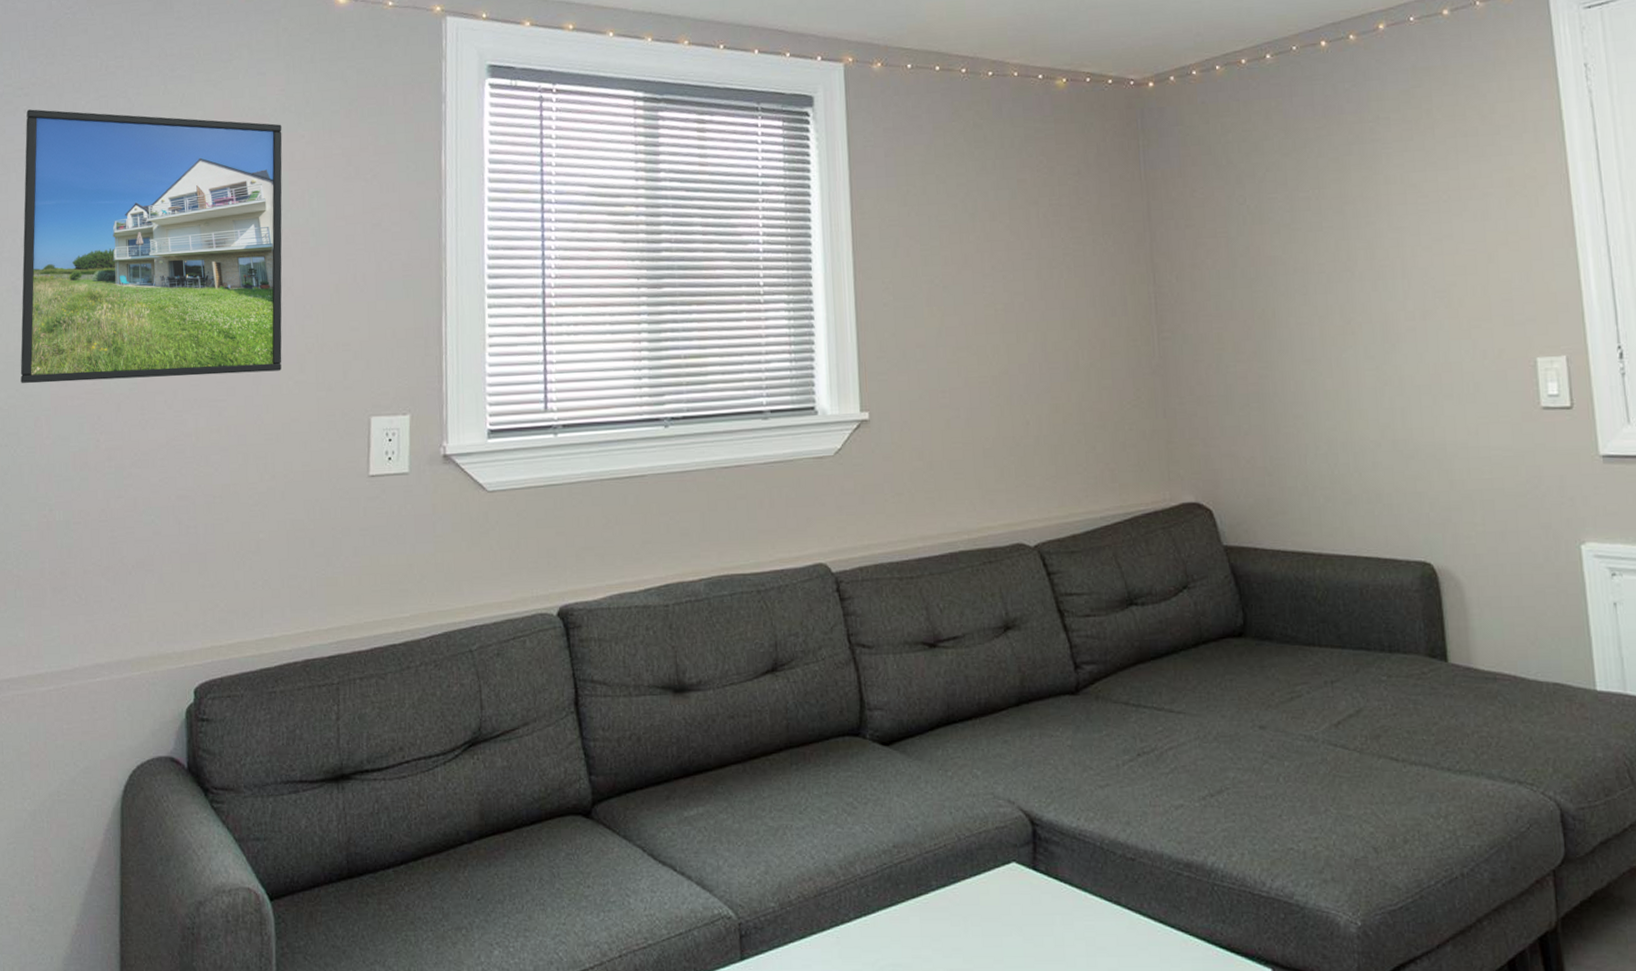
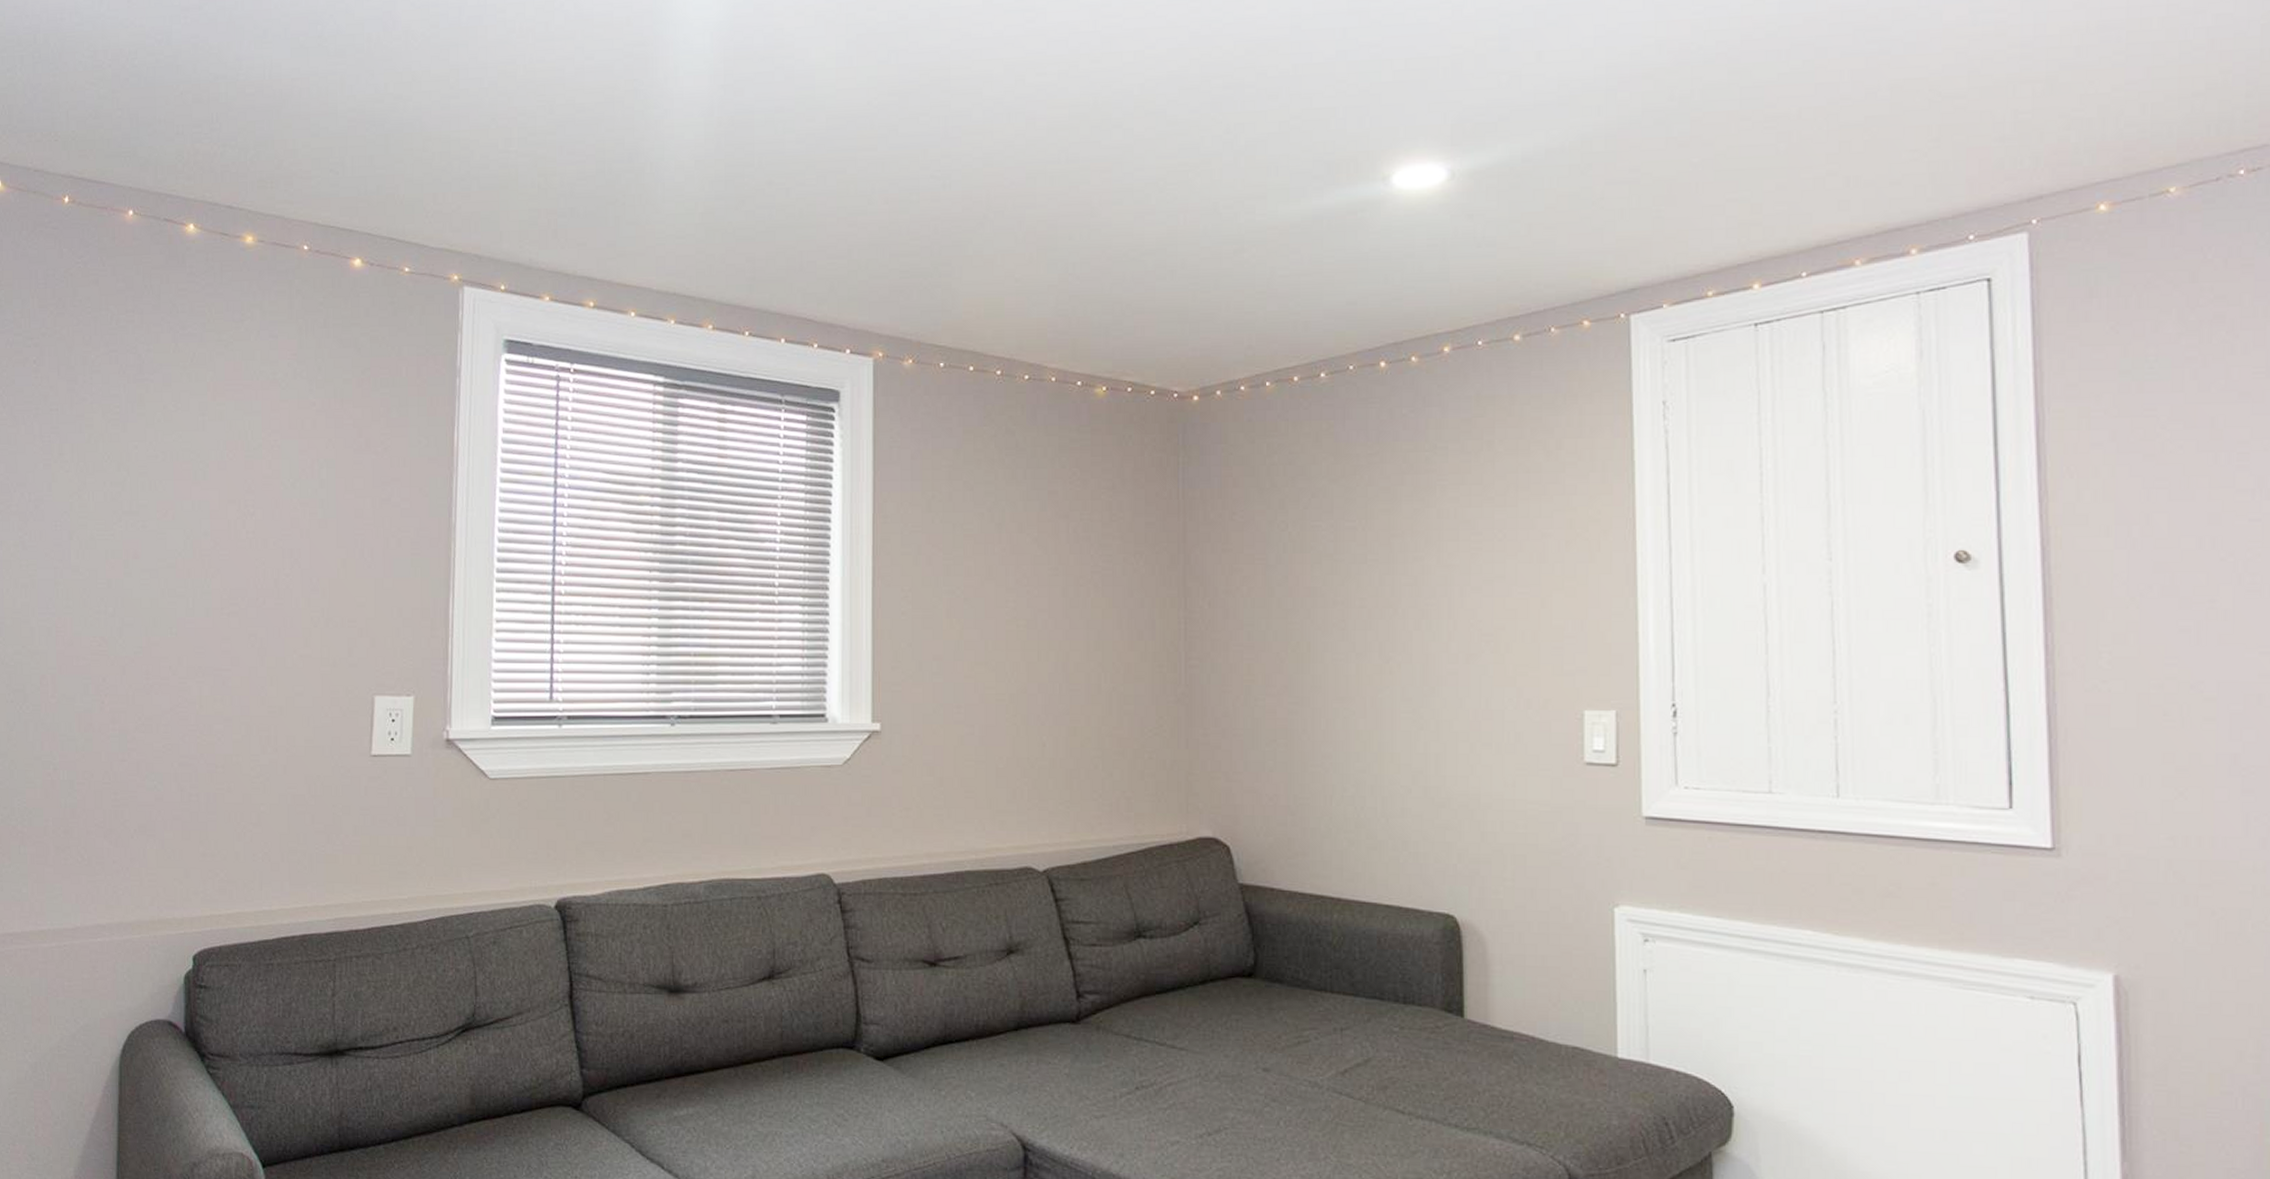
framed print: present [20,109,282,384] -> none [27,360,293,643]

